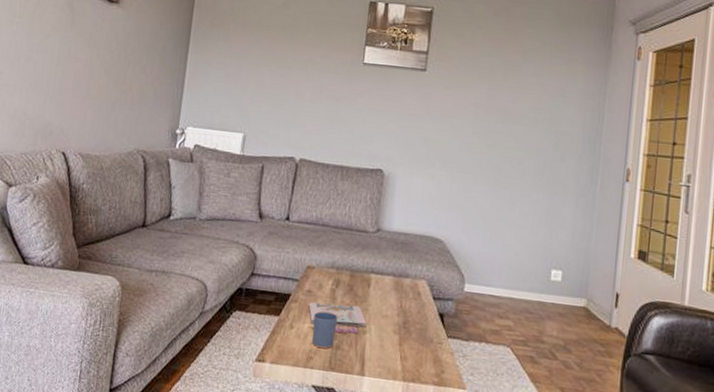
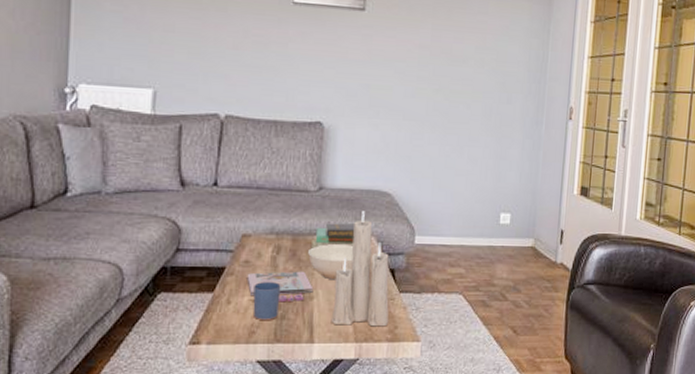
bowl: none [363,282,406,318] -> present [308,244,354,280]
books: none [367,263,423,288] -> present [312,223,372,248]
candle: none [381,255,439,370] -> present [331,211,389,327]

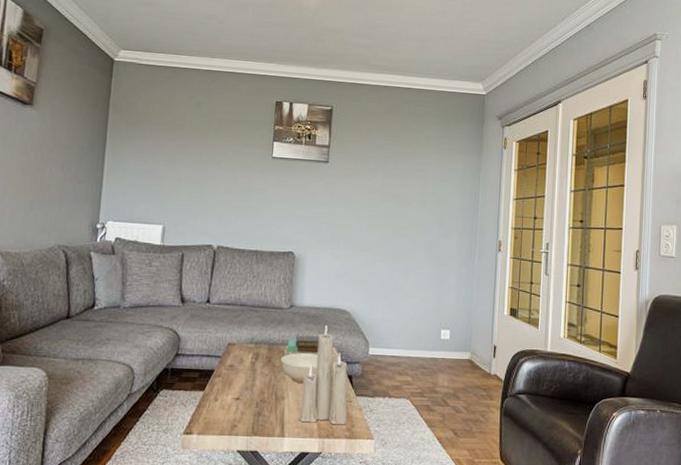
magazine: present [247,271,314,303] -> none [231,375,285,401]
mug: present [253,281,281,321] -> none [235,382,259,417]

